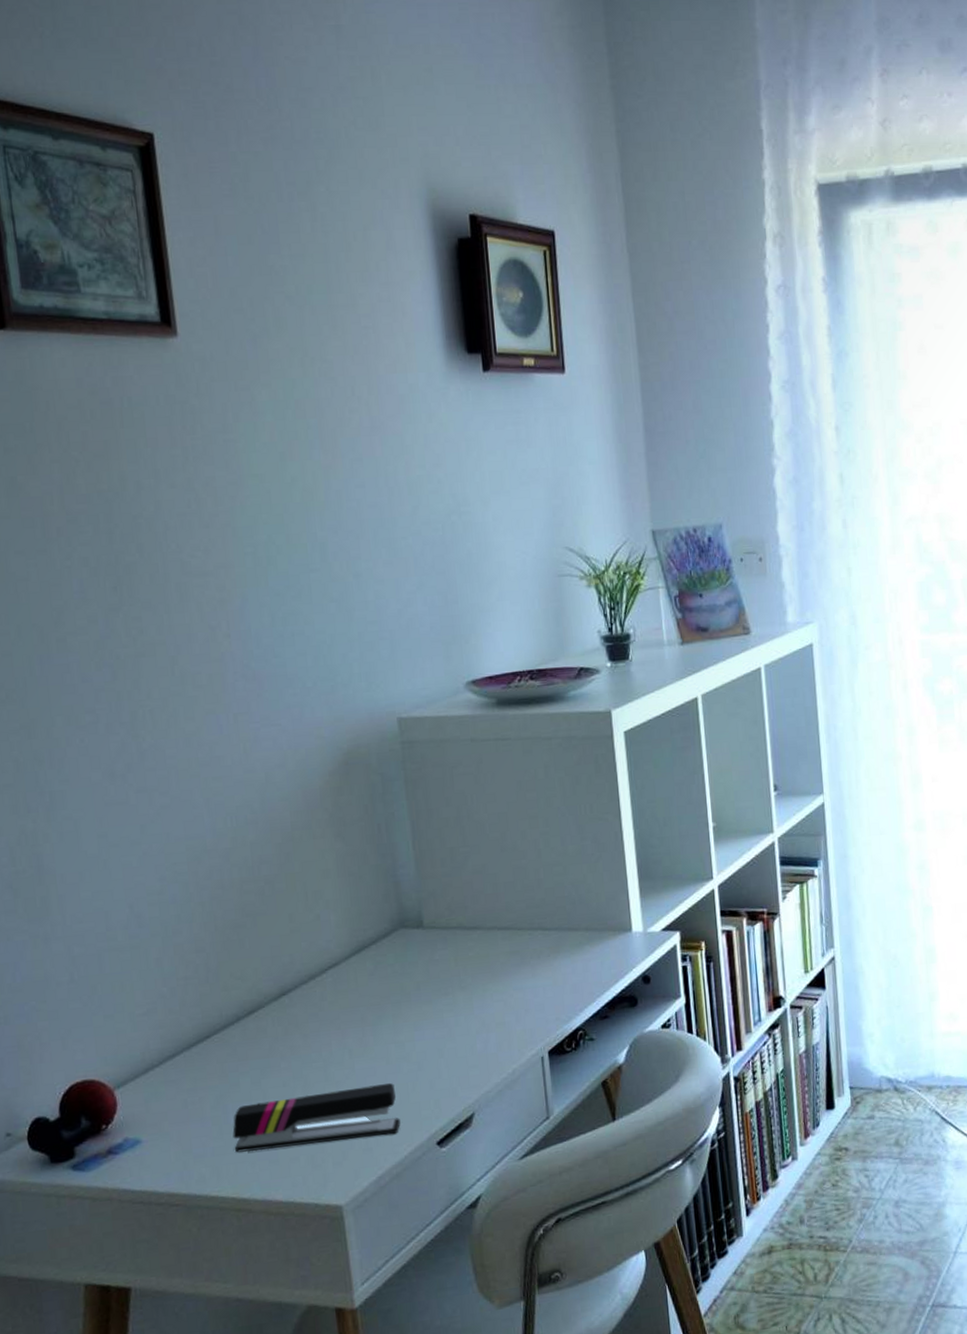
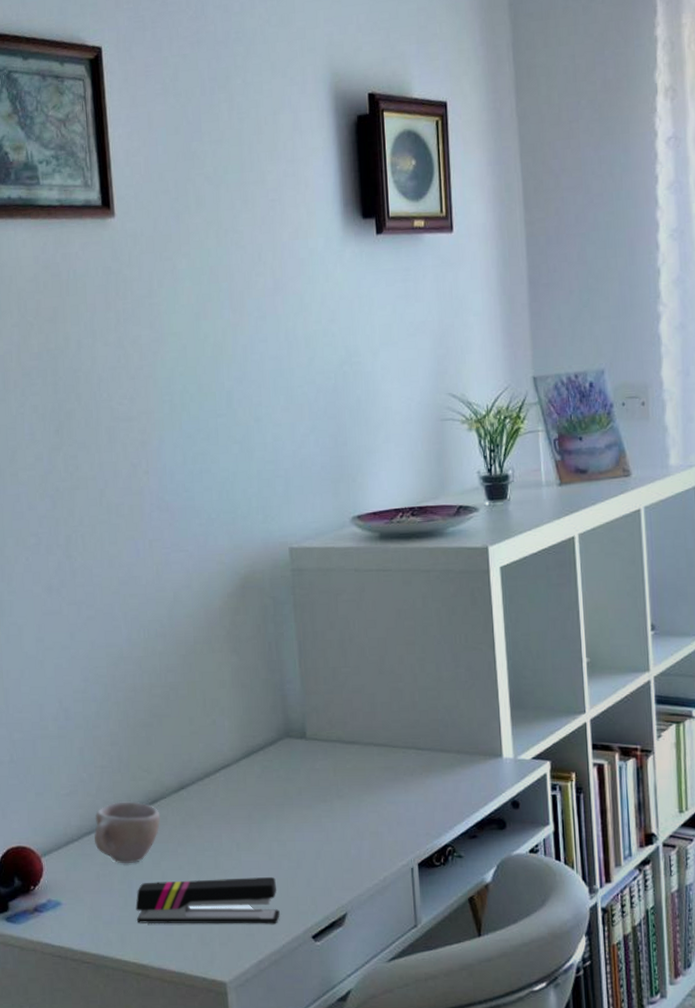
cup: none [179,1015,259,1088] -> present [94,801,161,864]

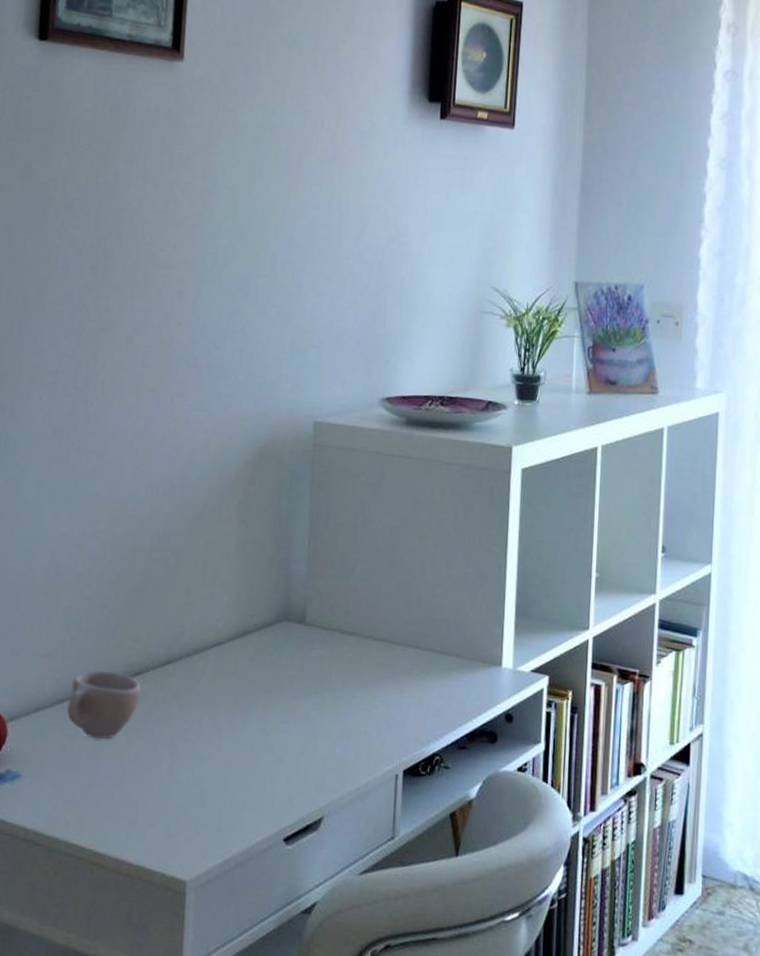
stapler: present [135,876,280,924] -> none [100,762,254,821]

